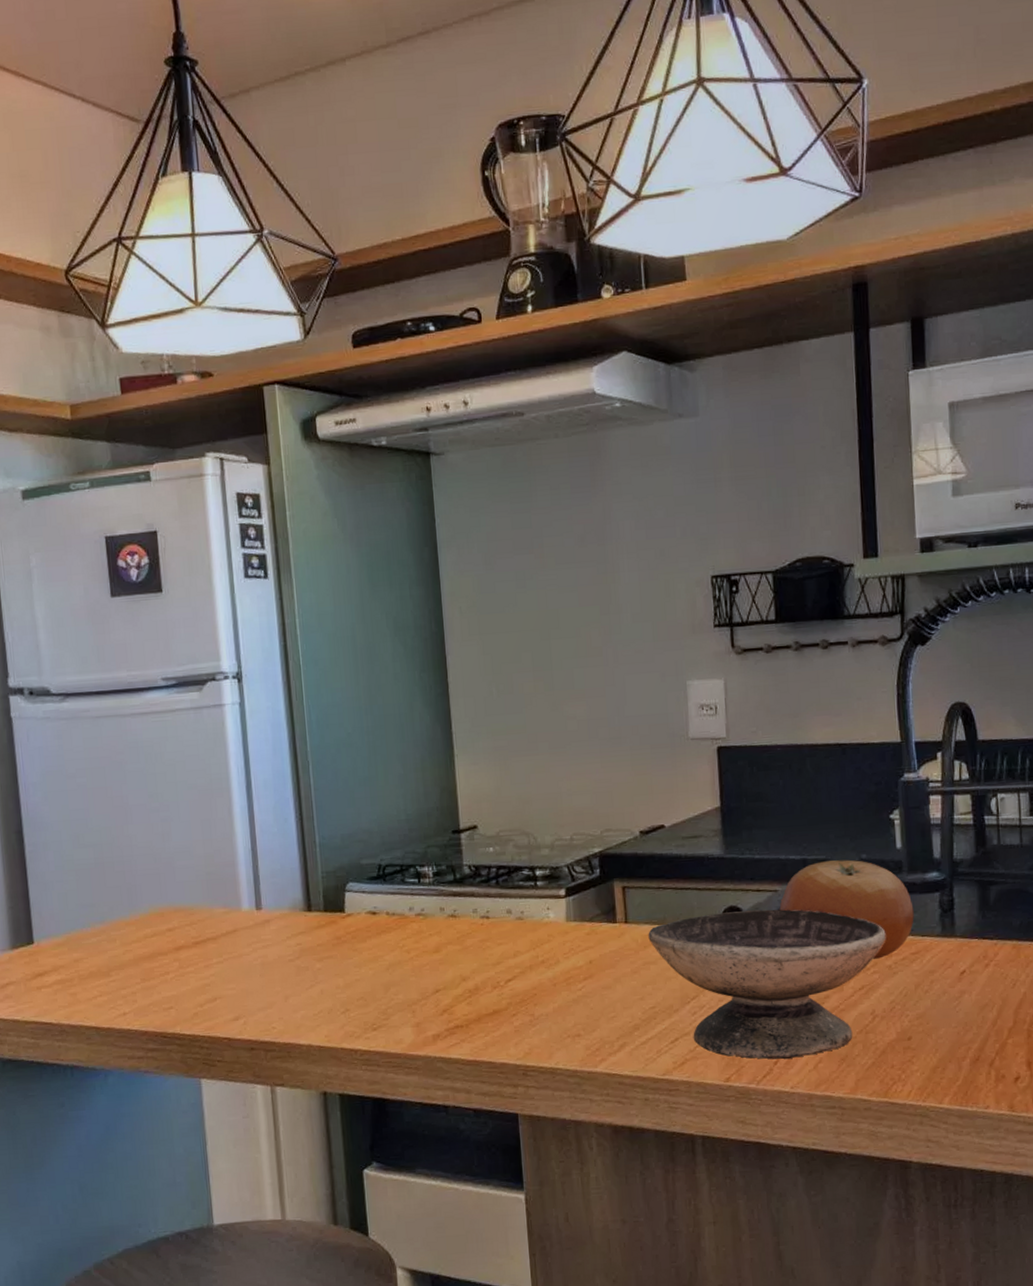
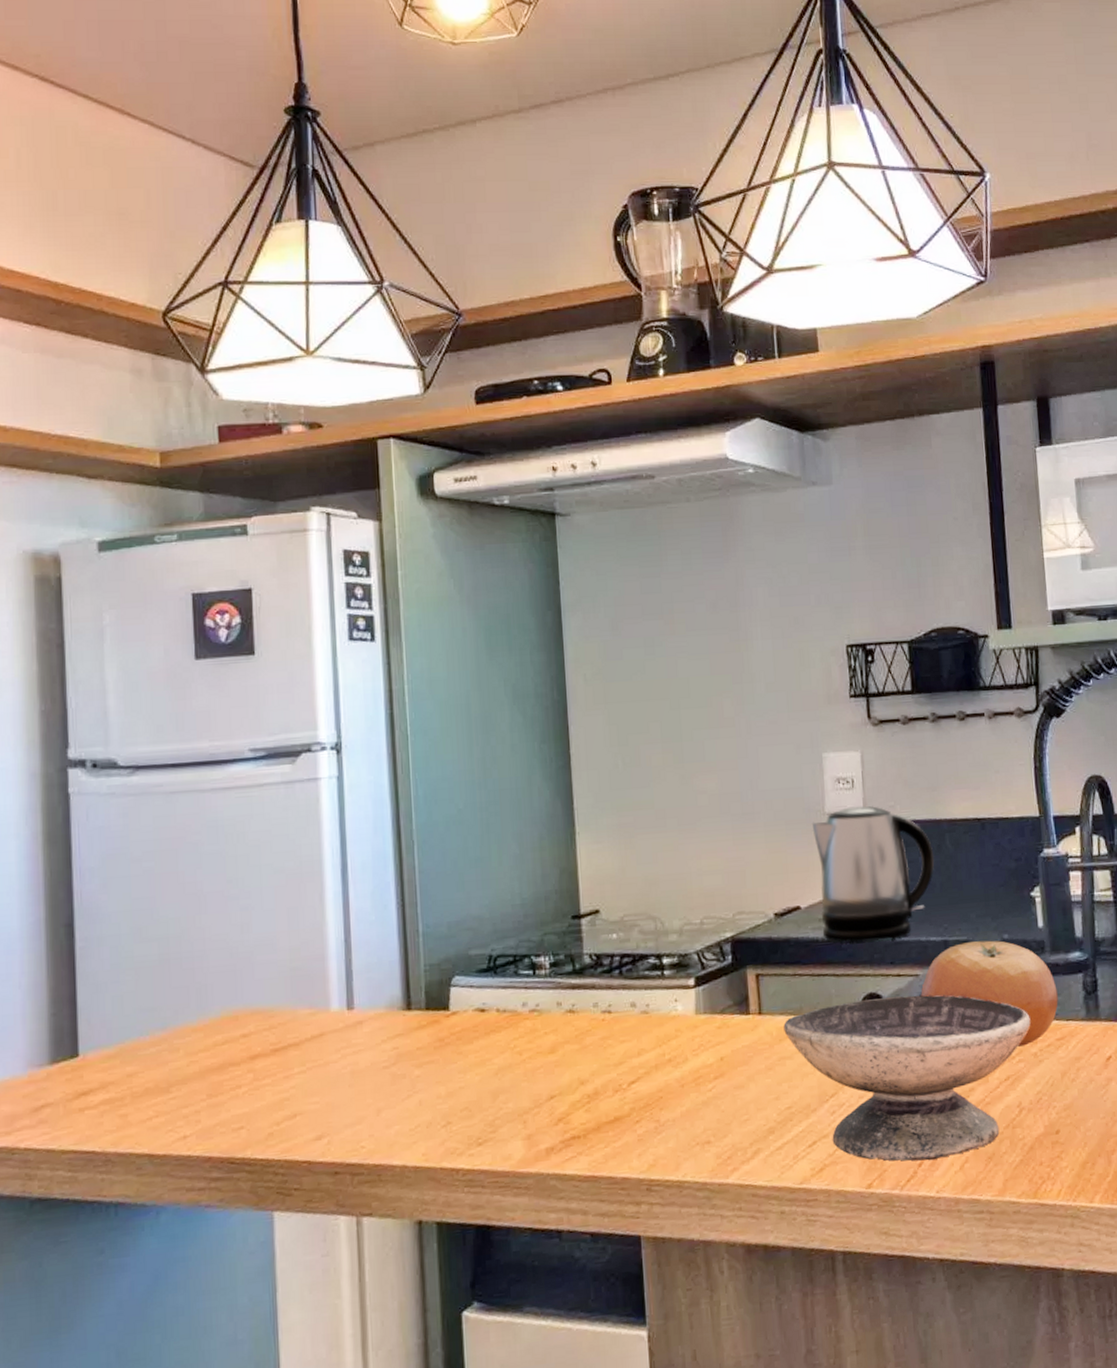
kettle: none [676,731,795,860] -> present [811,805,935,943]

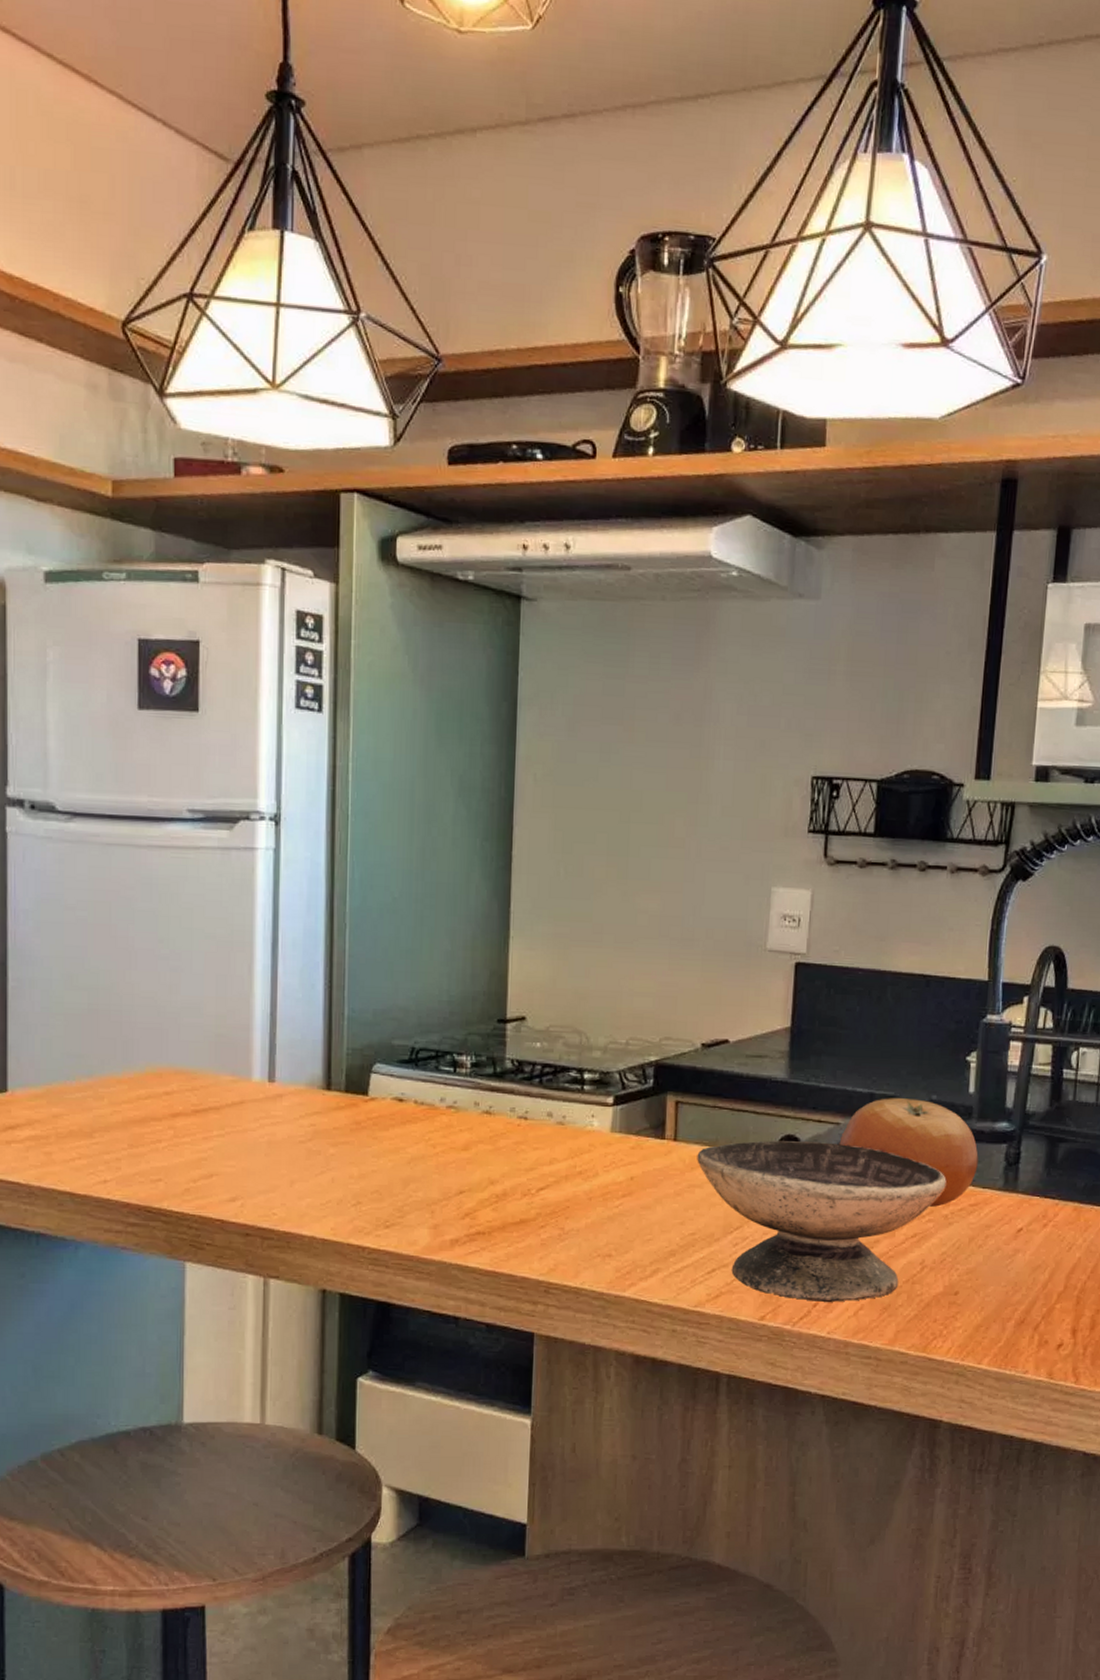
kettle: present [811,805,935,943] -> none [747,946,873,1086]

